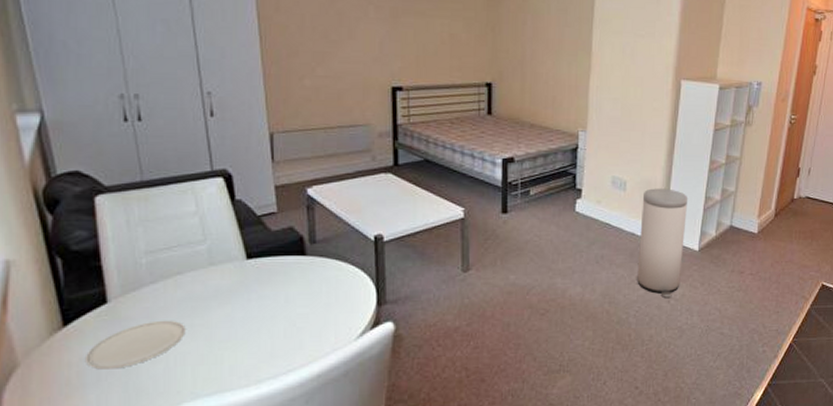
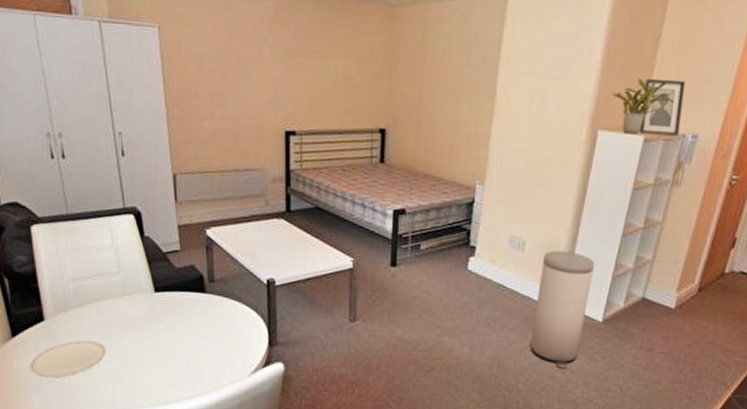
potted plant: none [691,37,740,83] -> present [613,79,674,135]
picture frame: none [715,36,748,83] -> present [639,78,685,135]

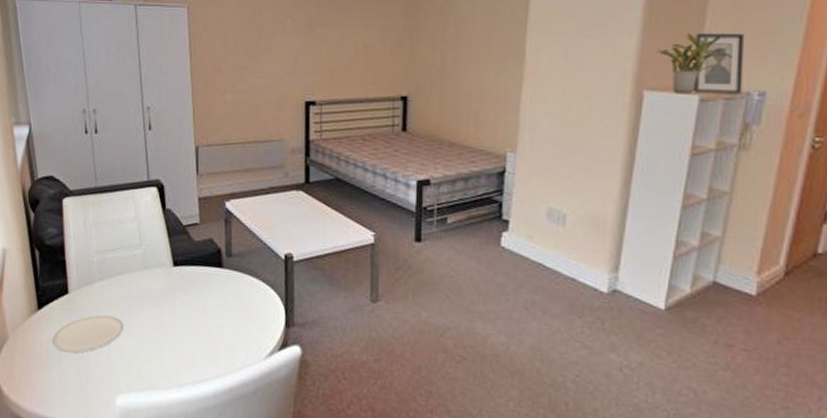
pedal bin: present [530,250,596,368] -> none [578,225,651,365]

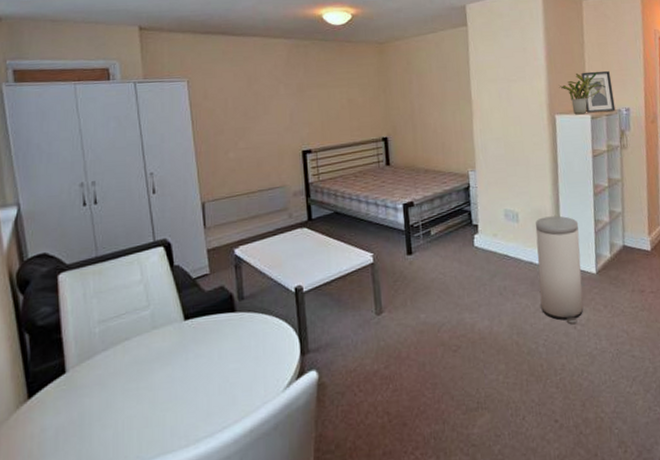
plate: present [52,314,124,353] -> none [46,385,132,439]
pedal bin: none [578,225,651,365] -> present [535,215,584,324]

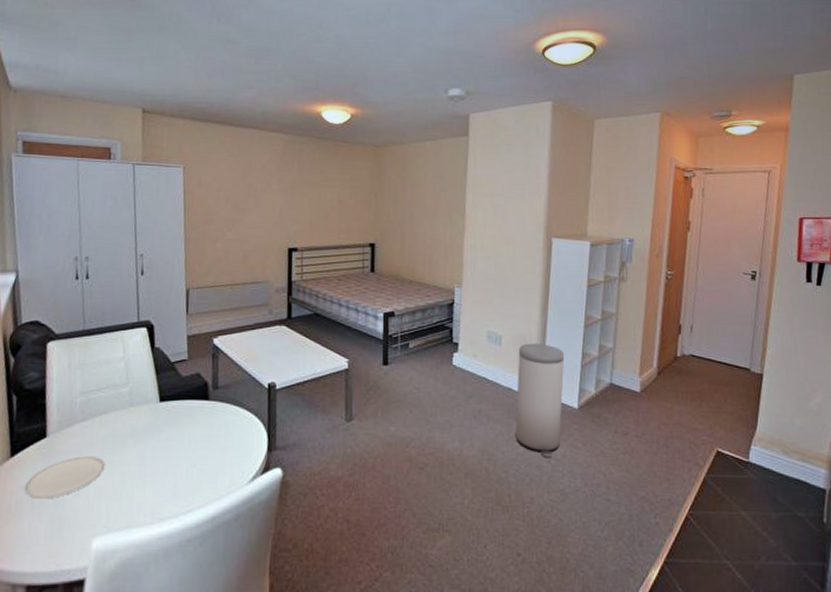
plate: none [46,385,132,439] -> present [24,455,105,499]
potted plant: present [560,71,605,115] -> none [560,196,610,241]
picture frame: present [581,70,616,113] -> none [585,196,618,240]

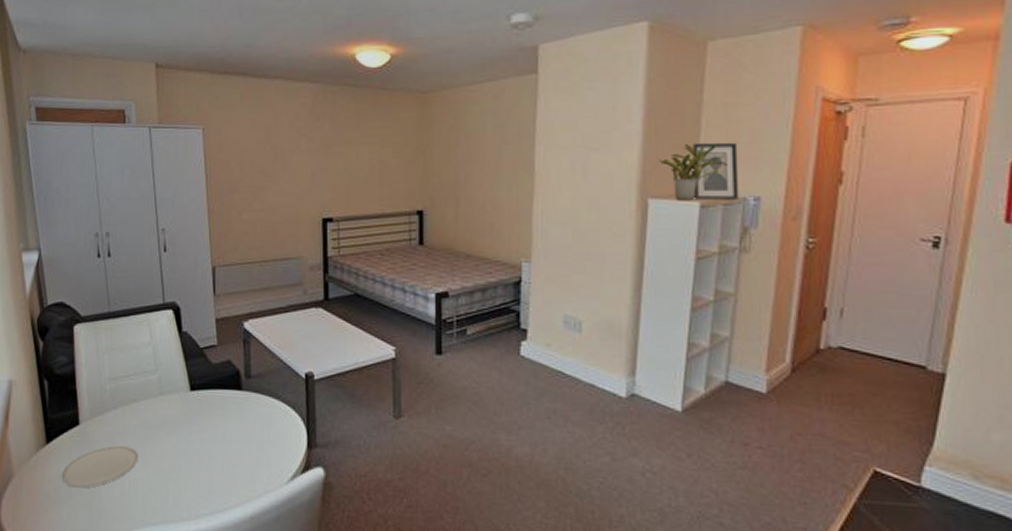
pedal bin: present [515,343,565,457] -> none [600,330,665,469]
potted plant: none [560,196,610,241] -> present [659,142,727,201]
picture frame: none [585,196,618,240] -> present [693,142,739,199]

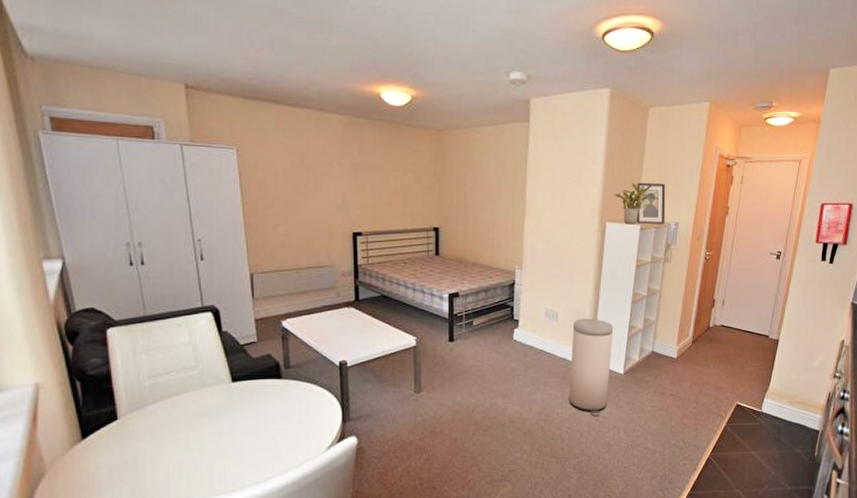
plate: present [62,445,139,489] -> none [101,434,182,476]
pedal bin: none [600,330,665,469] -> present [569,318,614,416]

